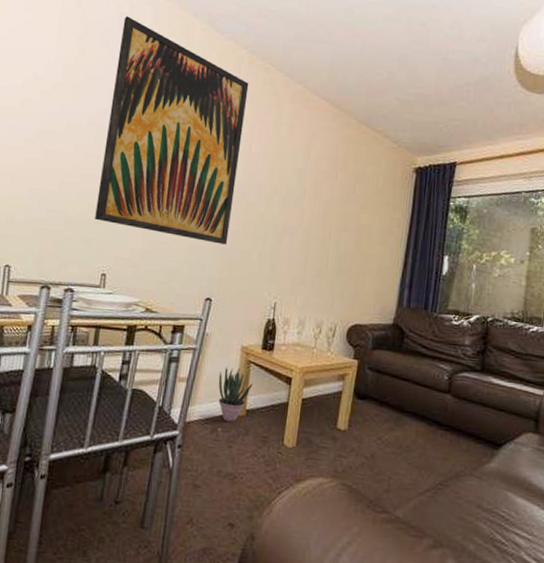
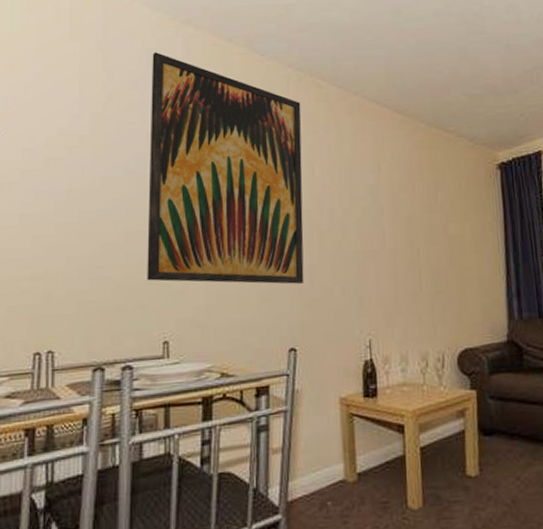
potted plant: present [218,367,253,422] -> none [318,425,360,492]

